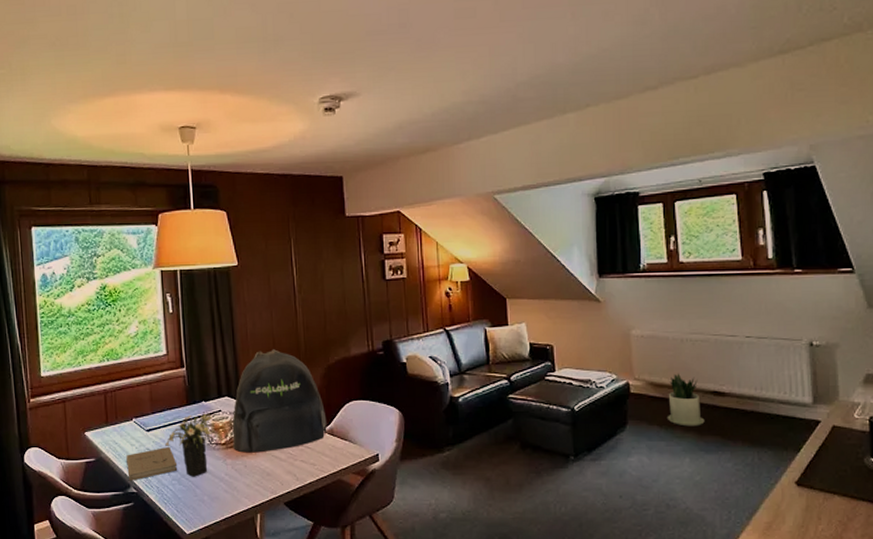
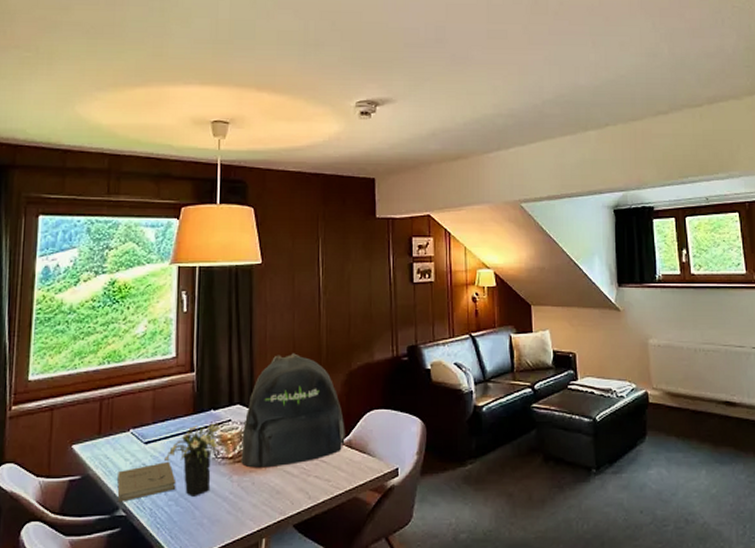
planter: present [667,373,705,427] -> none [683,383,719,437]

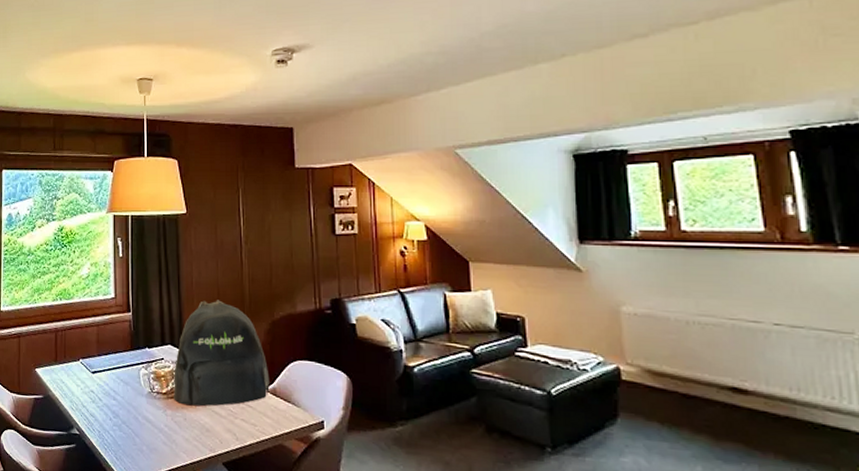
book: present [117,461,177,502] -> none [72,390,119,422]
flower arrangement: present [164,421,223,497] -> none [108,358,158,425]

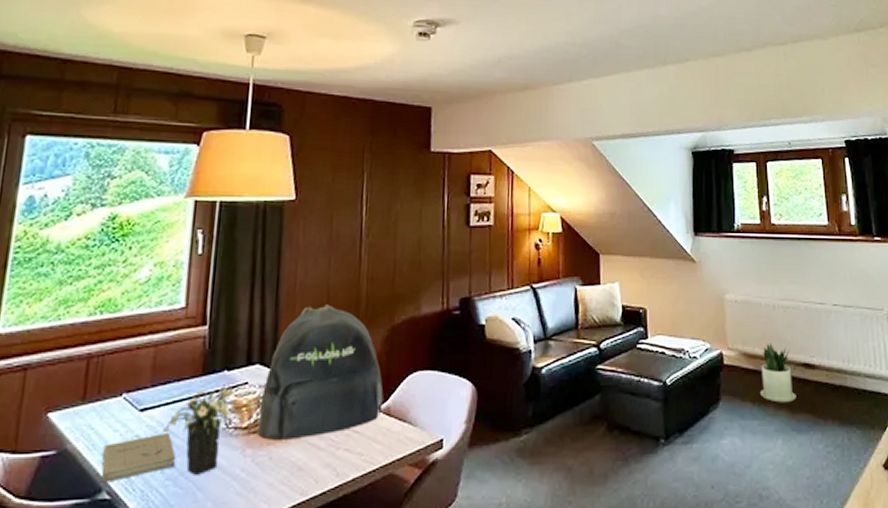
book: none [72,390,119,422] -> present [101,432,177,483]
flower arrangement: none [108,358,158,425] -> present [163,384,236,475]
planter: none [670,361,721,429] -> present [759,343,796,403]

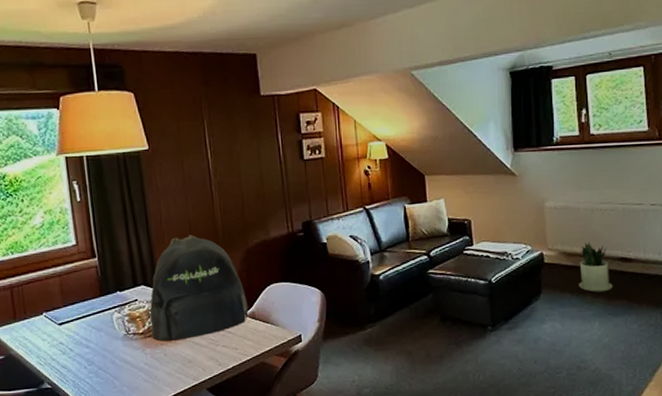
book: present [101,432,177,483] -> none [38,339,94,377]
flower arrangement: present [163,384,236,475] -> none [79,302,134,369]

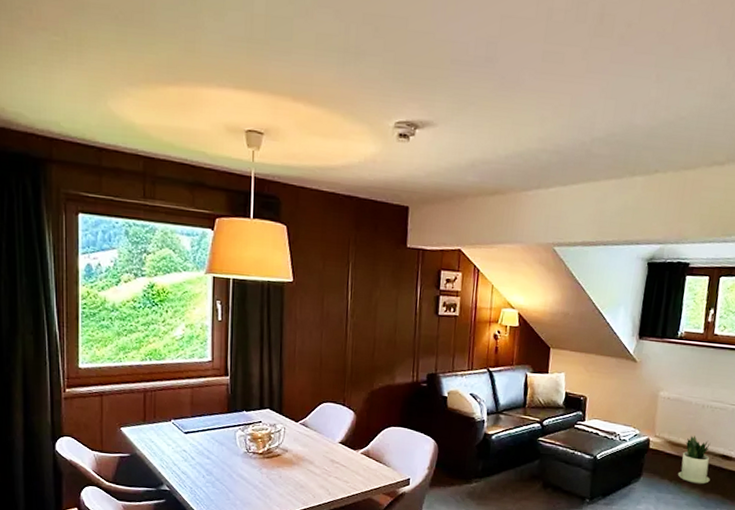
backpack: present [149,235,249,342] -> none [270,369,365,466]

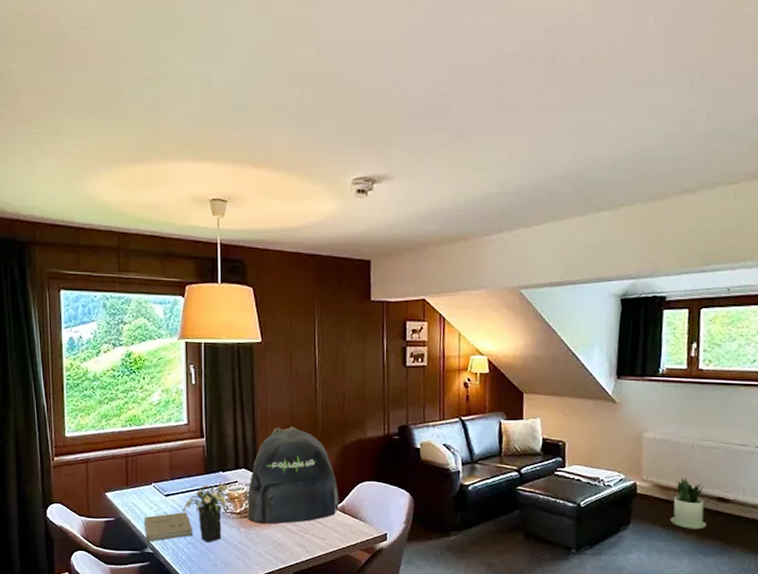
book: none [162,450,213,479] -> present [144,512,193,542]
flower arrangement: none [202,421,254,482] -> present [182,481,231,543]
backpack: none [270,369,365,466] -> present [247,426,339,524]

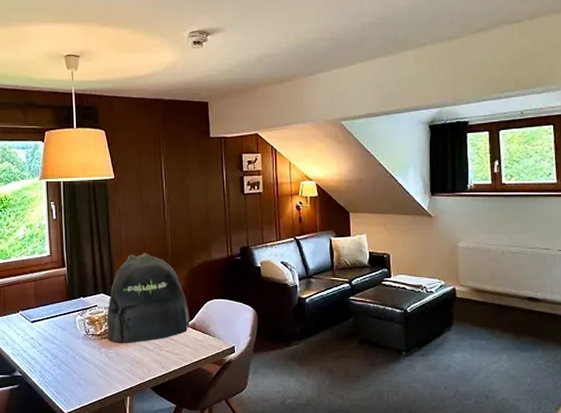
book: present [144,512,193,542] -> none [13,336,58,366]
flower arrangement: present [182,481,231,543] -> none [47,306,92,363]
planter: present [669,477,707,530] -> none [487,281,521,328]

